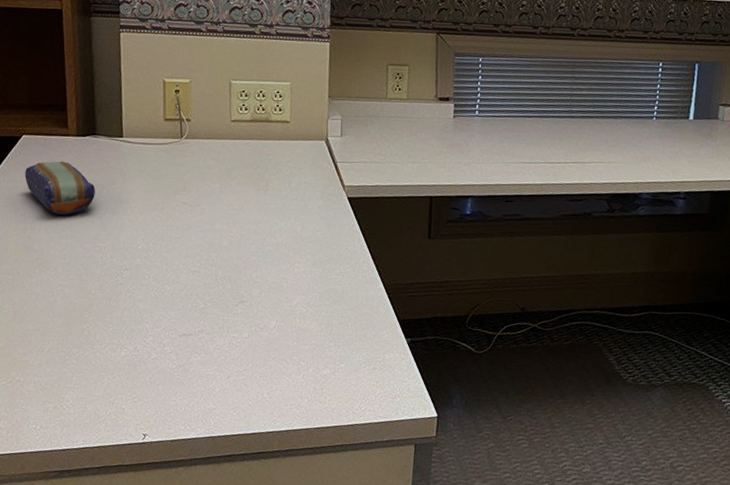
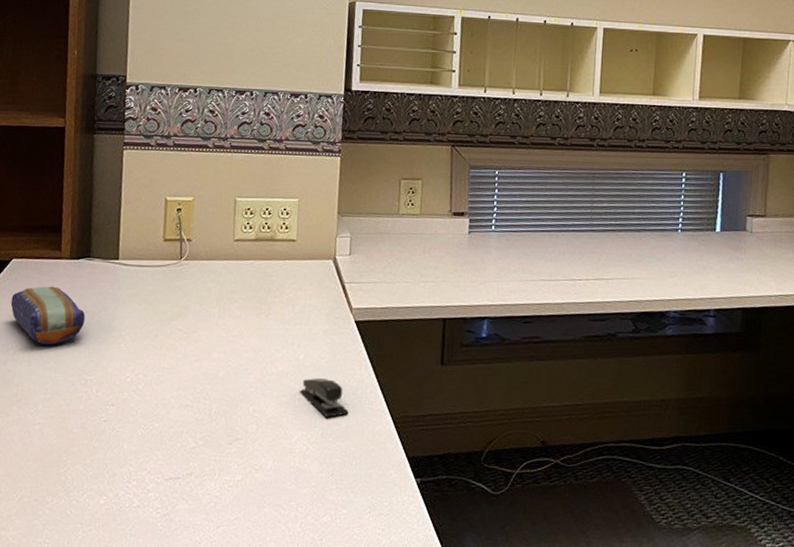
stapler: none [297,248,344,284] -> present [299,377,349,418]

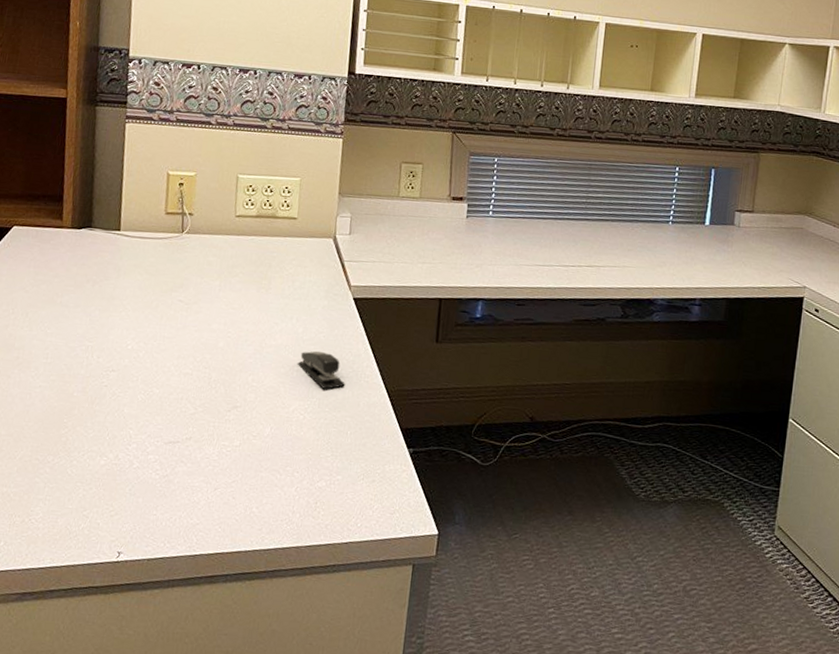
pencil case: present [10,286,86,345] -> none [11,254,87,311]

